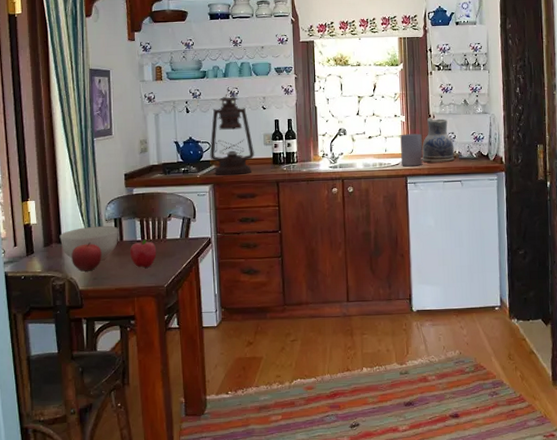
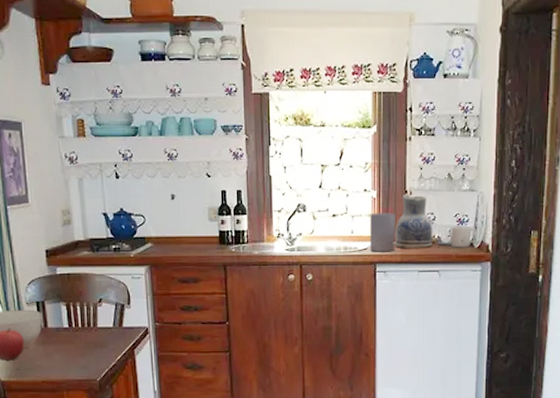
fruit: present [130,239,157,268] -> none [56,326,87,359]
oil lamp: present [210,93,254,176] -> none [145,156,197,256]
mug: none [469,142,493,161] -> present [450,226,478,248]

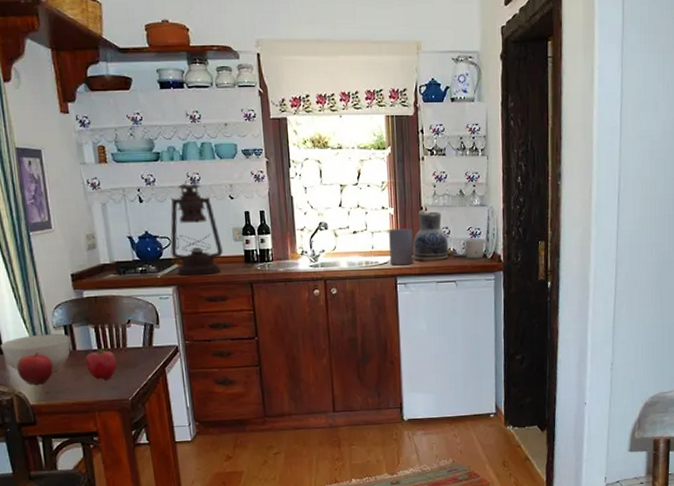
fruit: none [56,326,87,359] -> present [85,348,117,380]
oil lamp: none [145,156,197,256] -> present [170,180,223,277]

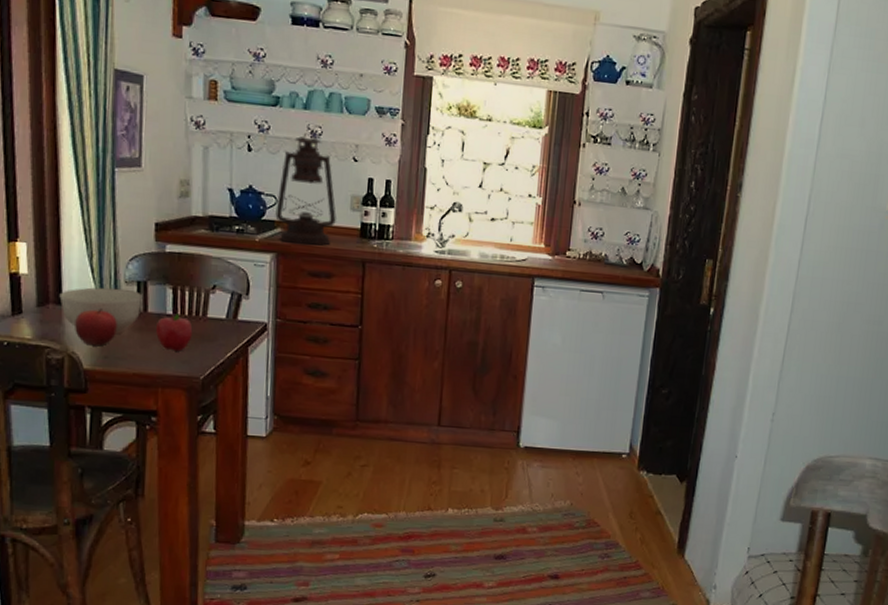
canister: present [389,228,414,266] -> none [528,221,561,266]
ceramic pitcher: present [413,209,449,262] -> none [556,204,601,266]
mug: present [464,239,490,259] -> none [618,245,649,270]

